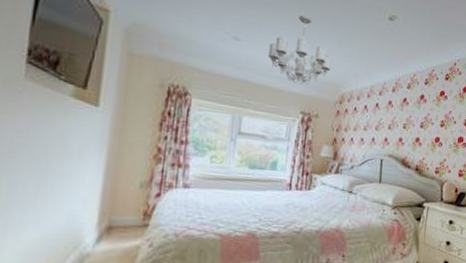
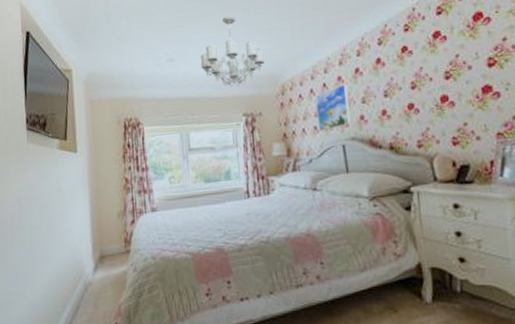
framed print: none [364,108,395,144] -> present [315,84,351,132]

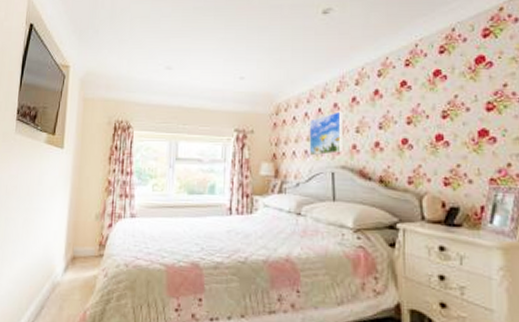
chandelier: present [200,15,264,87] -> none [198,31,262,101]

